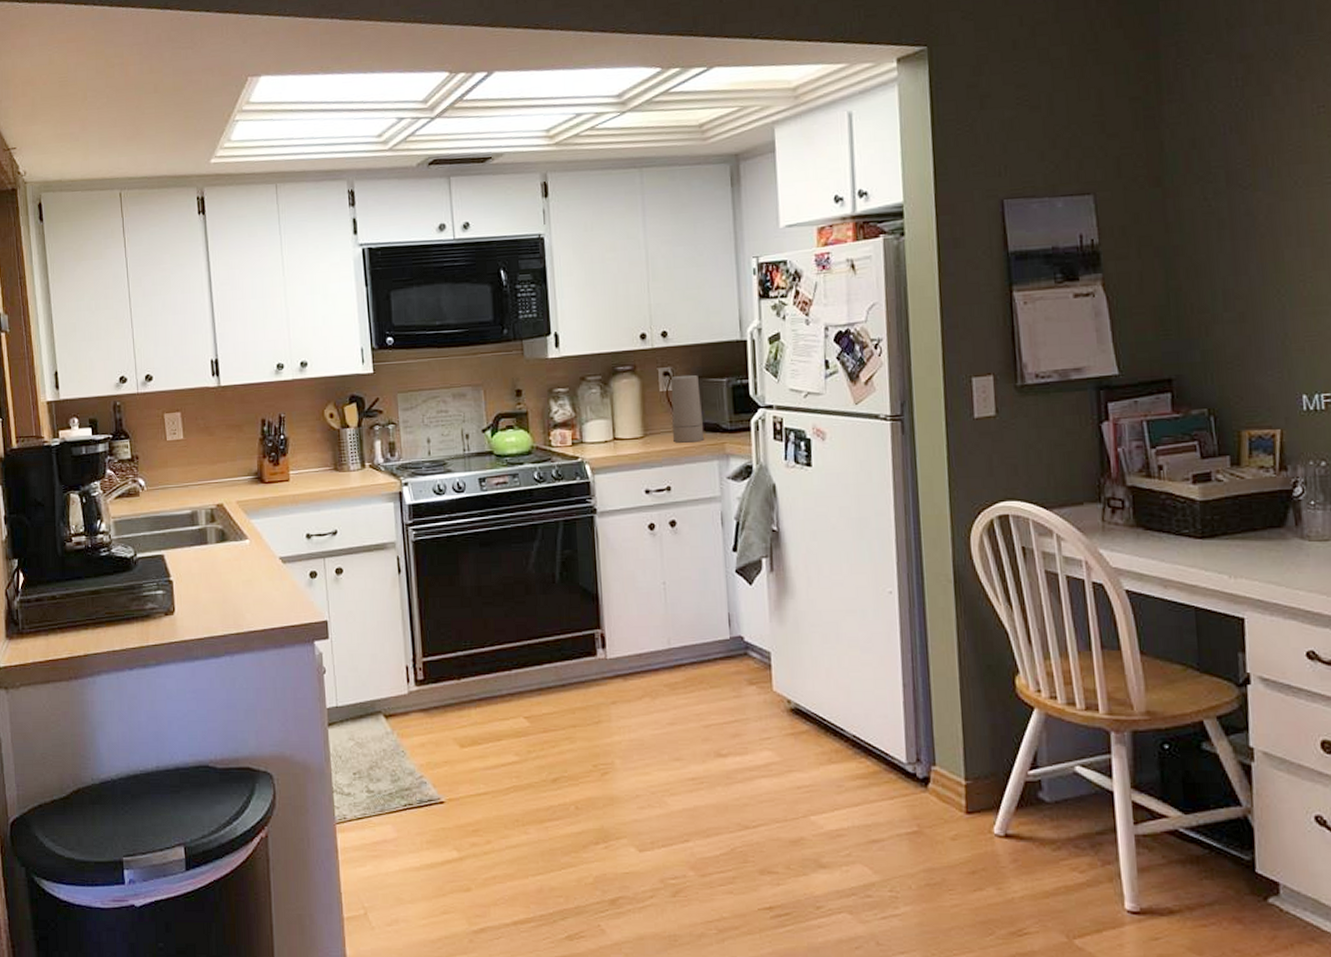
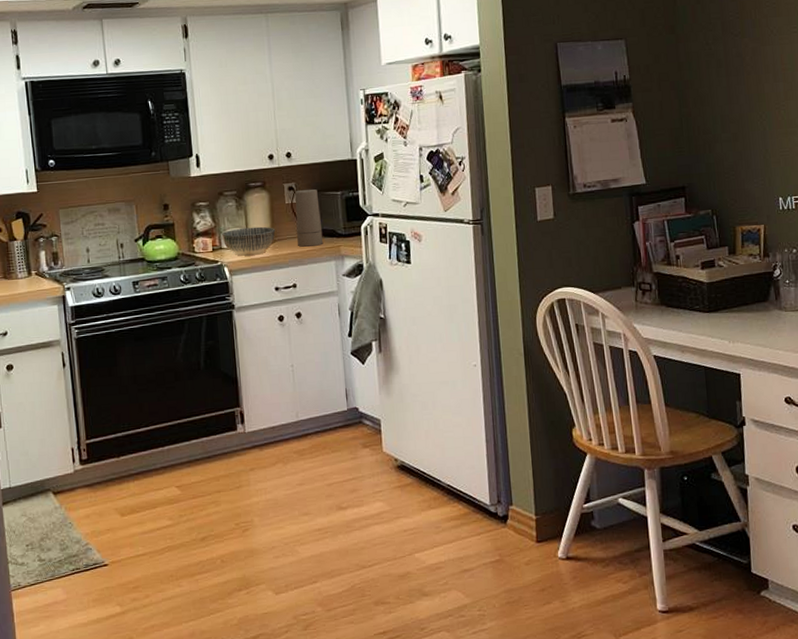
bowl: none [583,418,647,452] -> present [222,226,276,256]

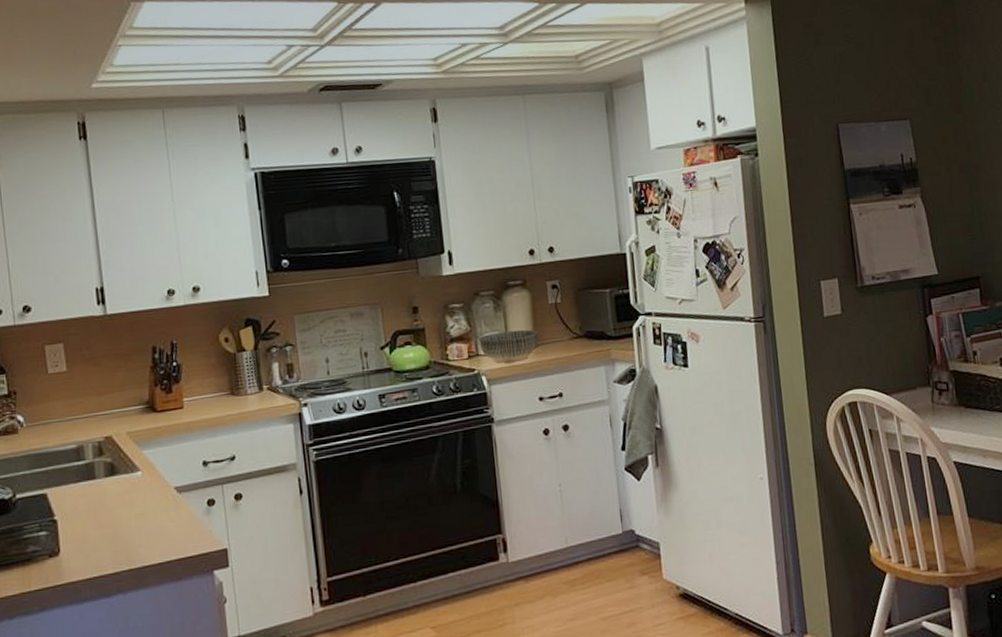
canister: present [295,189,324,248] -> none [559,286,592,352]

